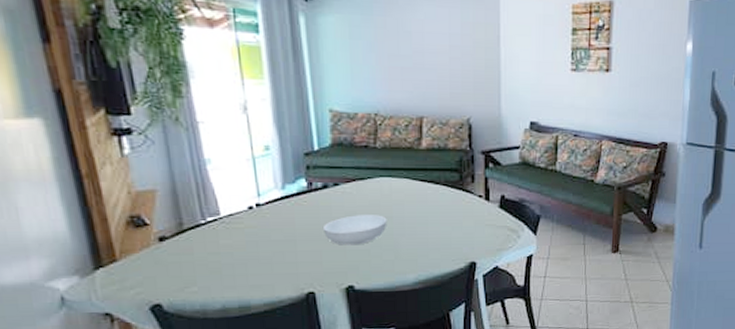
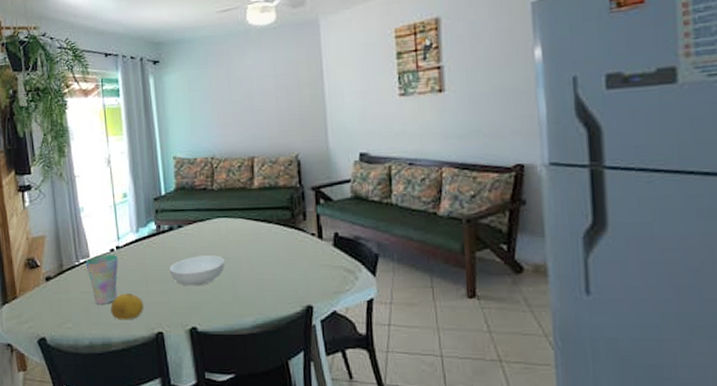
cup: none [214,211,259,266] -> present [85,254,118,304]
fruit: none [249,254,292,282] -> present [111,293,144,320]

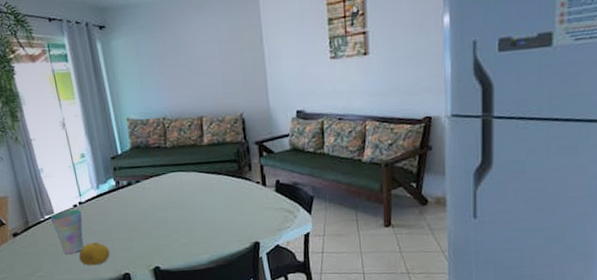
serving bowl: present [169,255,225,286] -> none [130,205,182,233]

